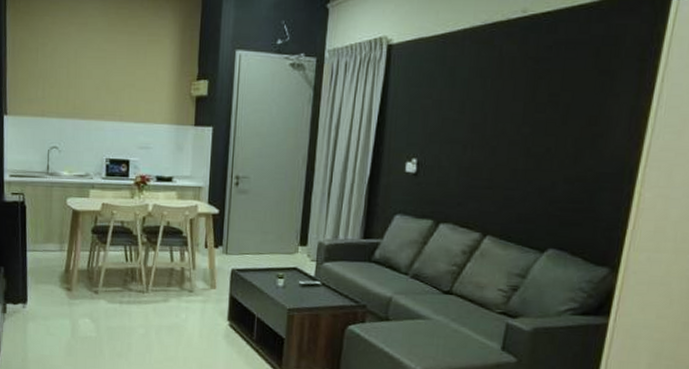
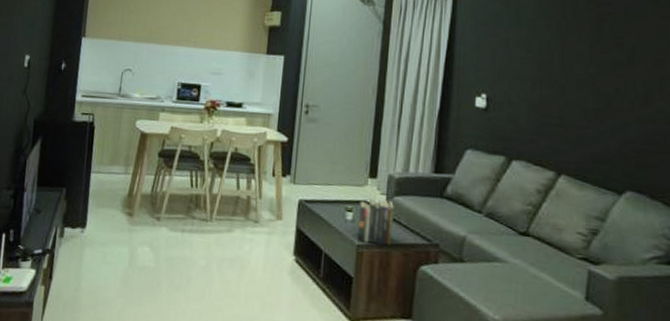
books: none [289,266,325,309] -> present [357,199,395,246]

